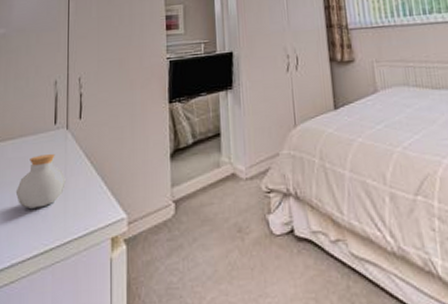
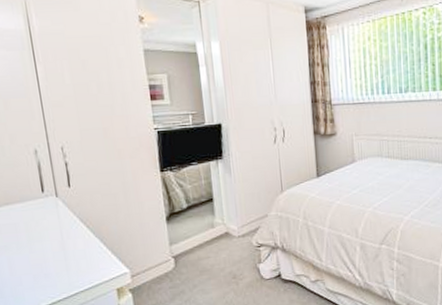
potion bottle: present [15,154,66,209] -> none [12,220,64,269]

